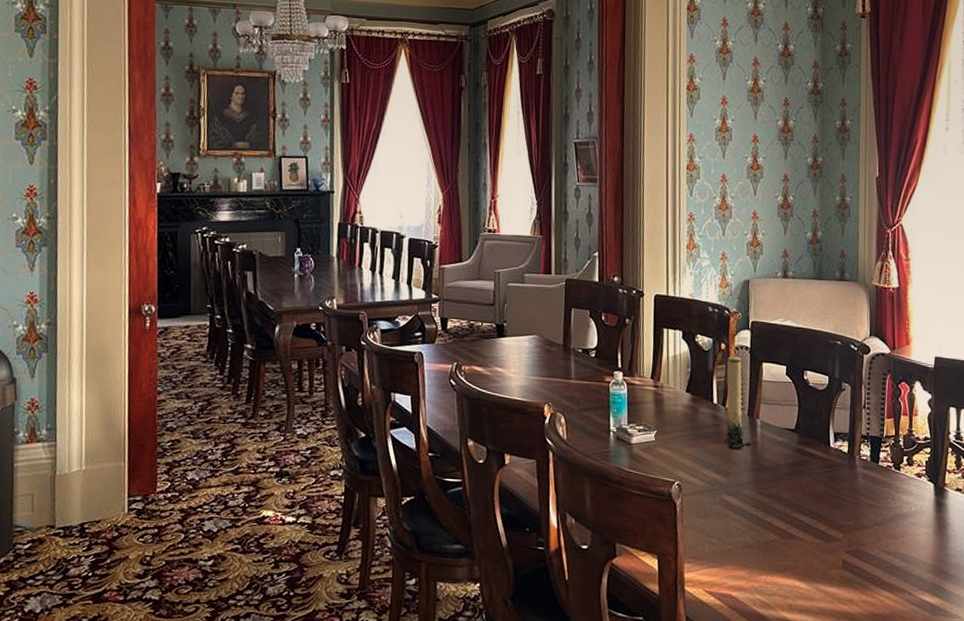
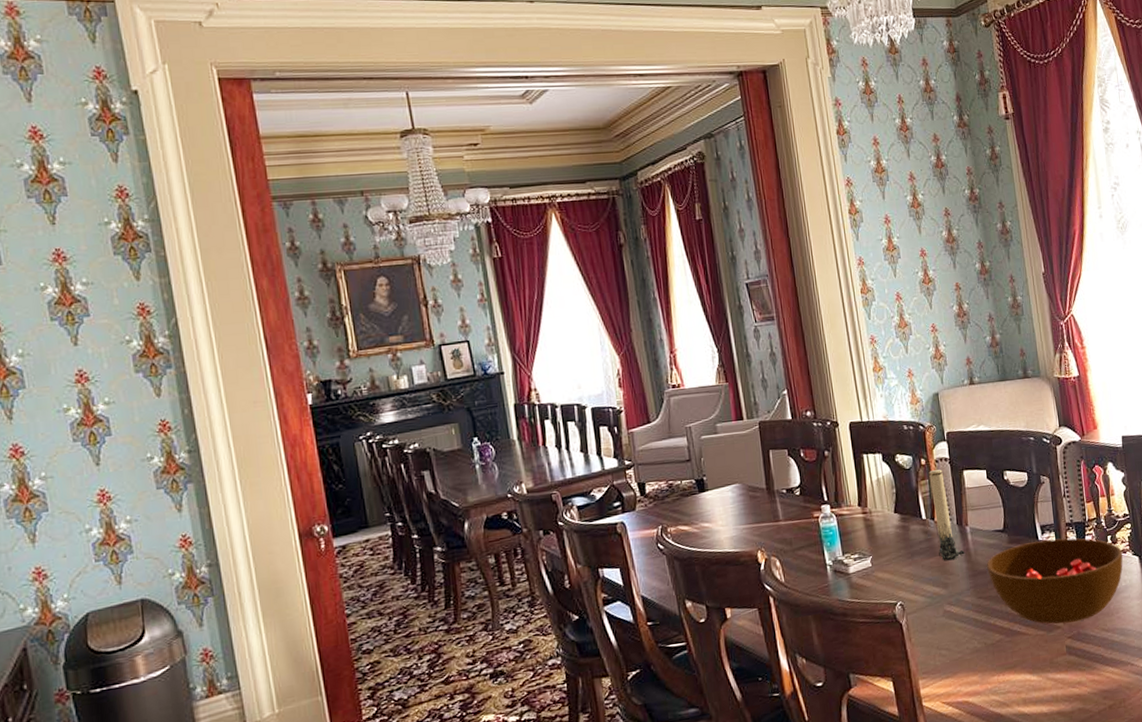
bowl: none [771,447,917,537] -> present [986,538,1123,624]

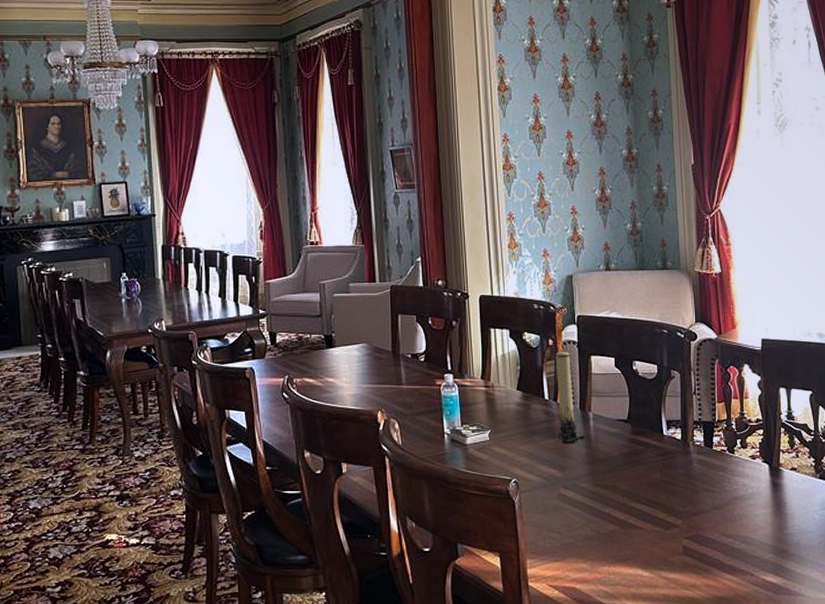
bowl: present [986,538,1123,624] -> none [606,436,751,523]

